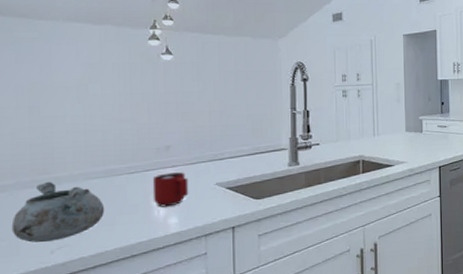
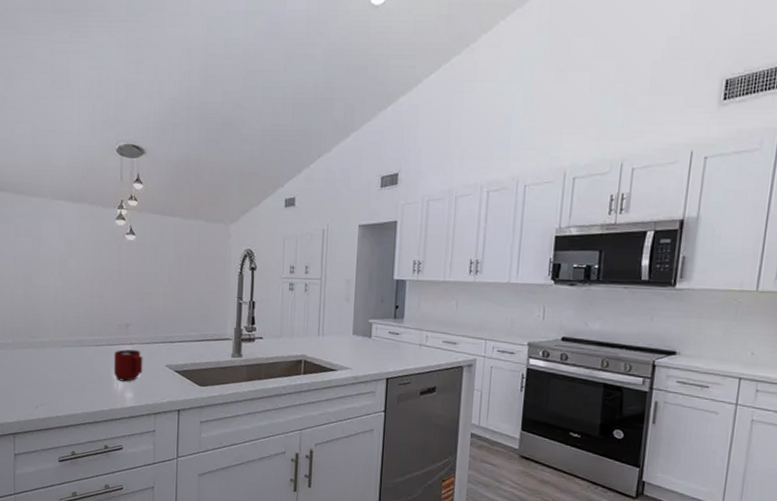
decorative bowl: present [11,181,105,243] -> none [9,344,76,398]

